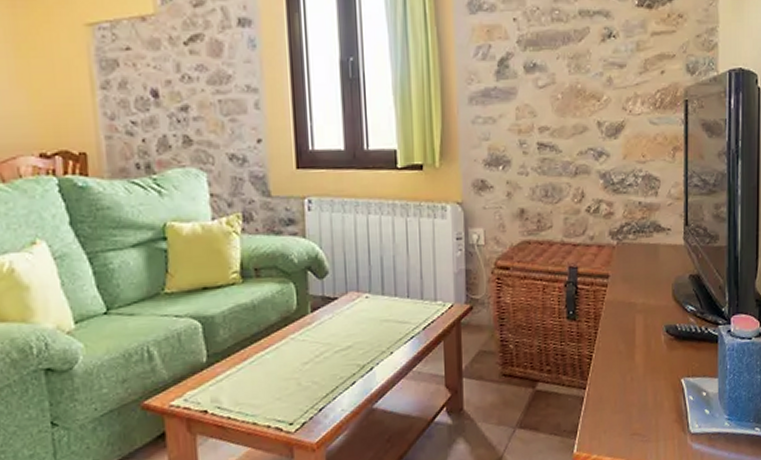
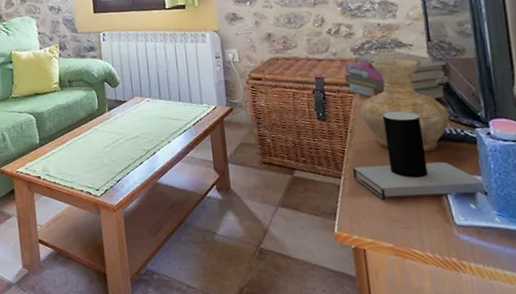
speaker: none [599,307,722,412] -> present [353,111,489,201]
books: none [600,237,700,293] -> present [345,52,446,99]
vase: none [612,245,697,354] -> present [360,58,450,152]

